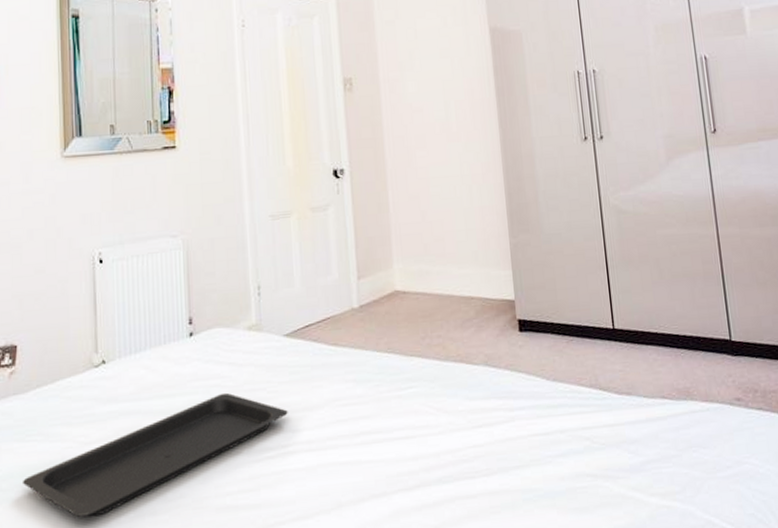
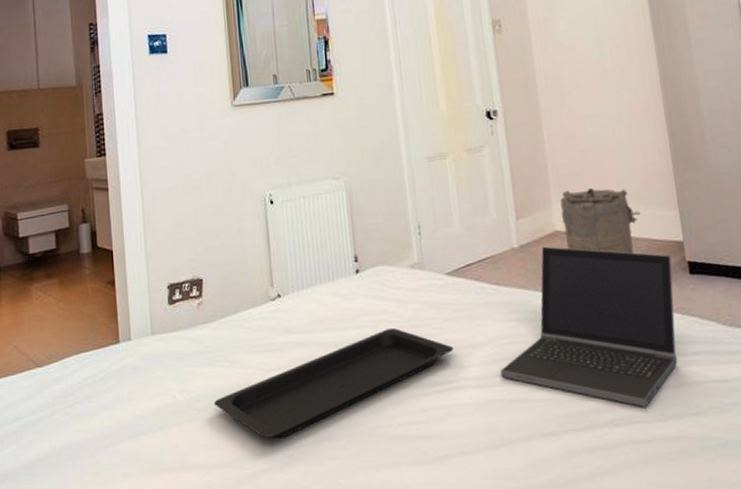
laptop computer: none [334,306,504,463] -> present [500,246,677,407]
laundry hamper: none [401,248,477,313] -> present [560,188,641,254]

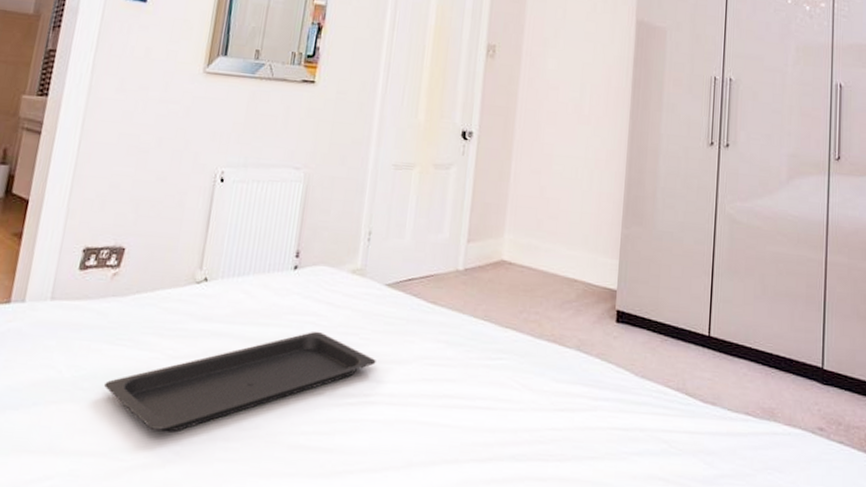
laptop computer: present [500,246,677,407] -> none [417,273,603,445]
laundry hamper: present [560,188,641,254] -> none [509,222,585,295]

